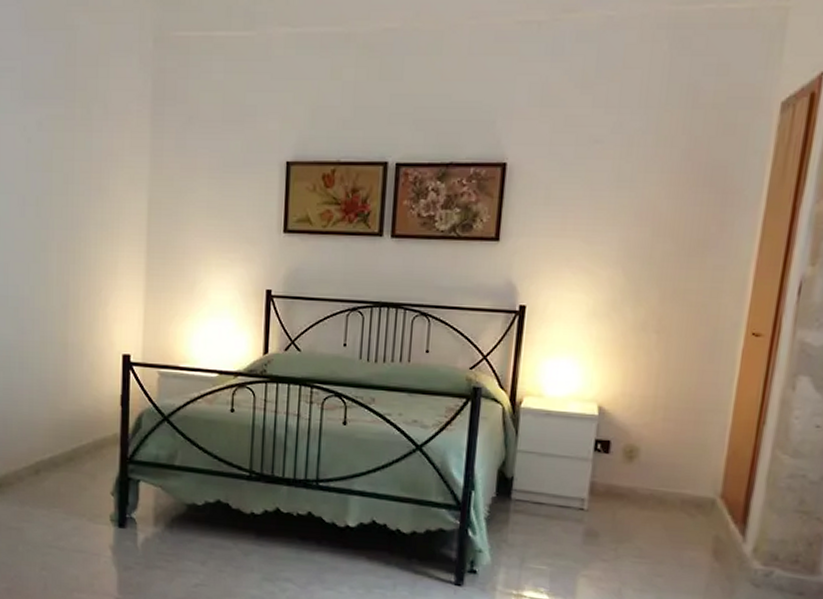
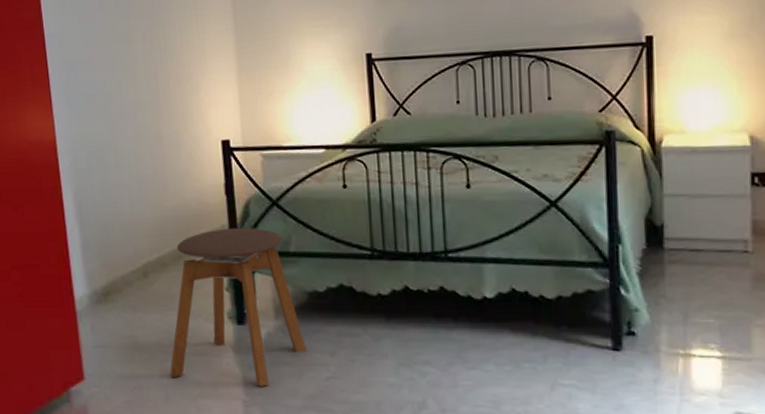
stool: none [50,437,181,587] -> present [170,227,307,386]

